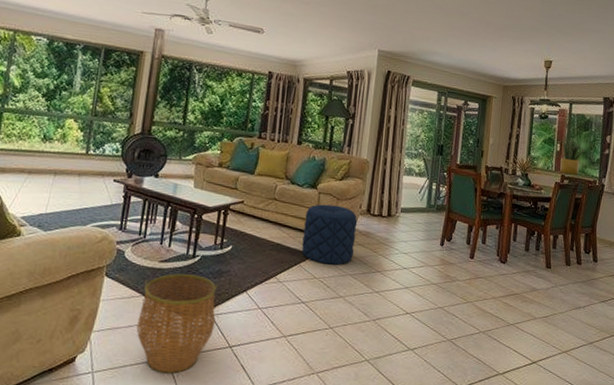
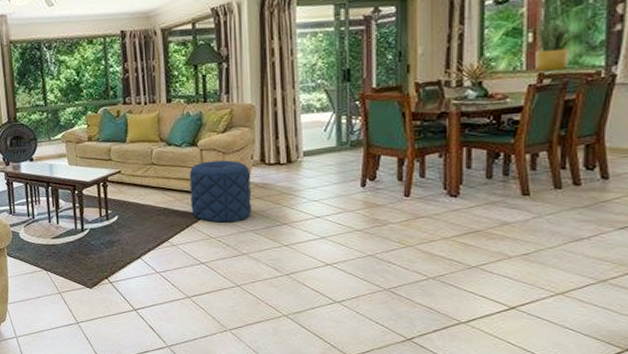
basket: present [136,273,218,374] -> none [42,247,116,336]

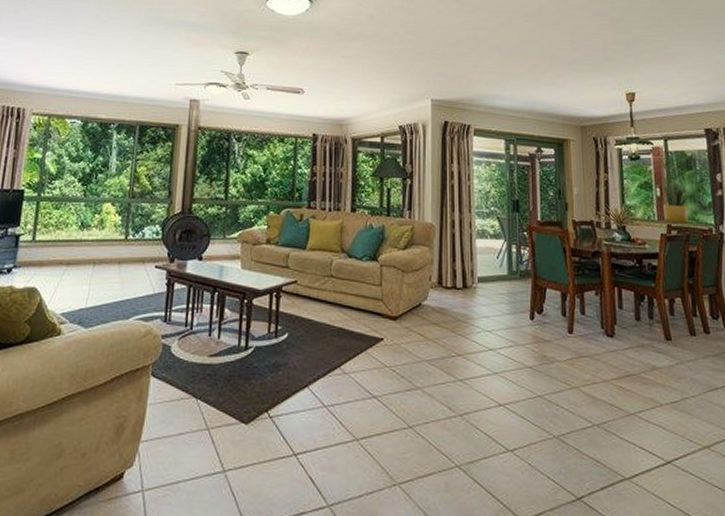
pouf: present [189,160,252,223] -> none [367,278,429,350]

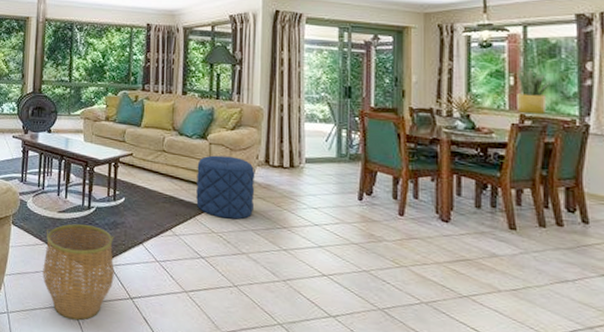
basket: none [188,369,276,490] -> present [42,224,114,320]
pouf: none [367,278,429,350] -> present [196,155,255,220]

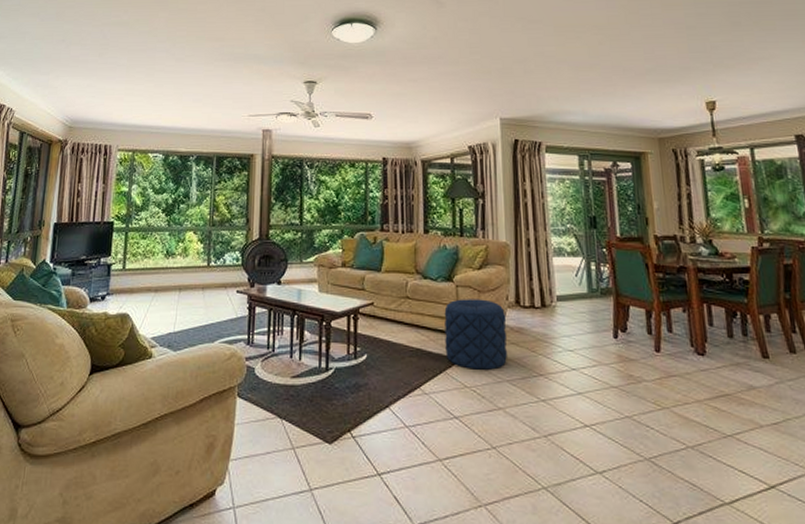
basket: present [42,224,114,320] -> none [275,390,359,509]
planter: present [515,67,550,115] -> none [748,189,781,236]

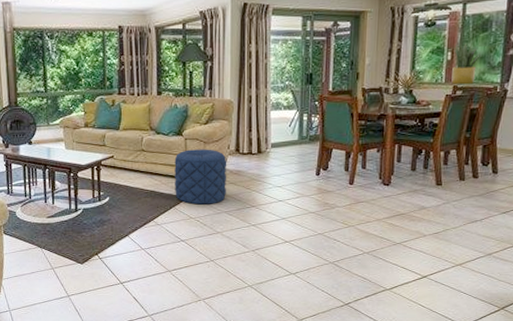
planter: none [748,189,781,236] -> present [451,42,480,85]

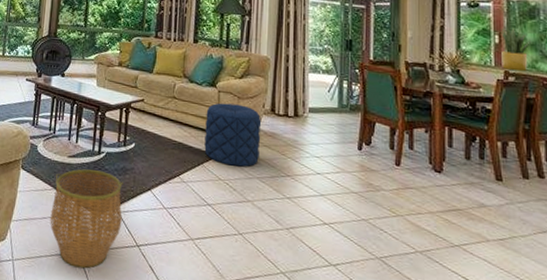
basket: none [37,226,105,308] -> present [50,169,123,269]

